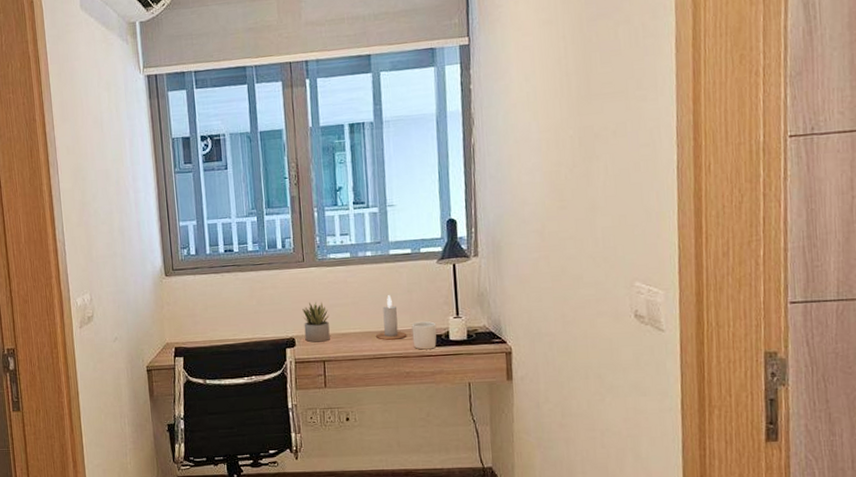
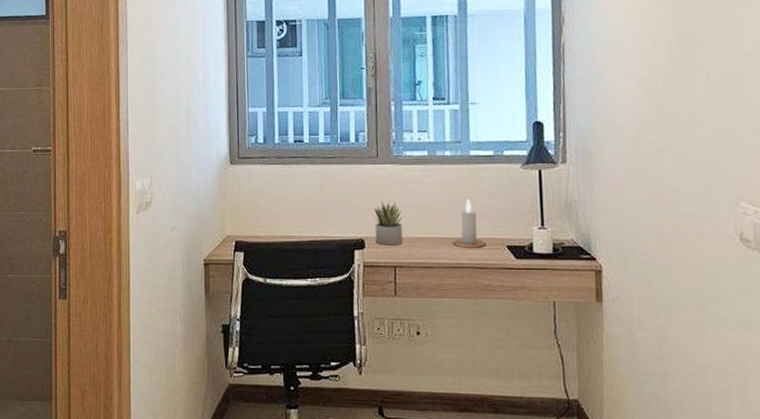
mug: present [411,321,437,350] -> none [492,231,520,261]

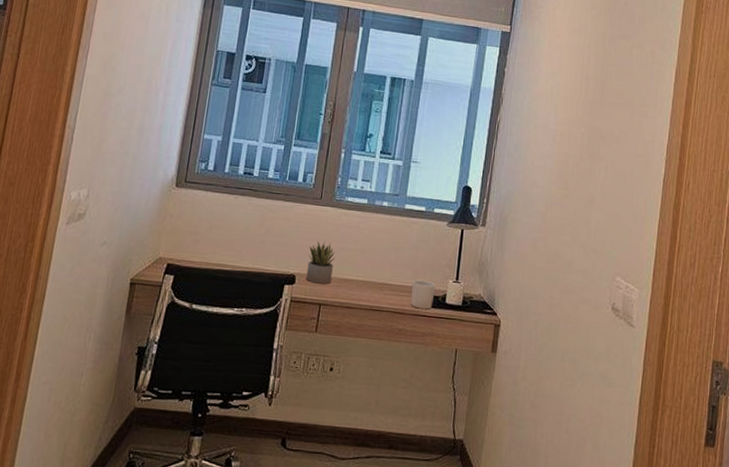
candle: present [453,199,487,248] -> none [377,248,407,295]
mug: none [492,231,520,261] -> present [410,280,436,310]

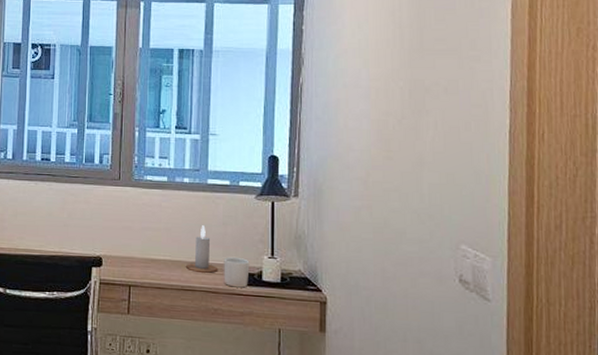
succulent plant: present [306,241,335,285] -> none [113,222,140,265]
candle: none [377,248,407,295] -> present [186,225,218,273]

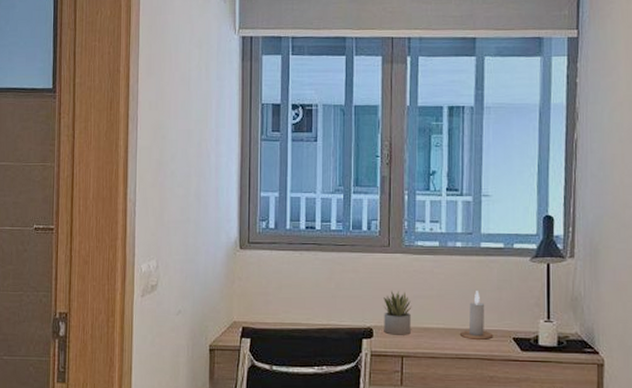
succulent plant: none [113,222,140,265] -> present [384,291,412,335]
mug: present [224,257,250,288] -> none [499,323,526,354]

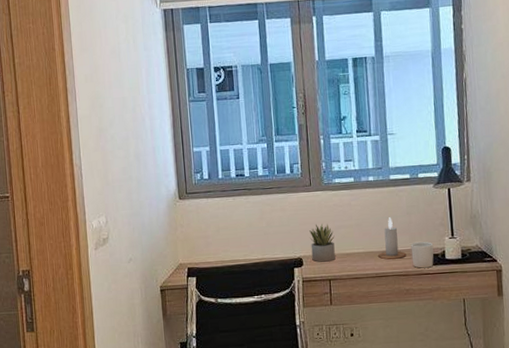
mug: none [499,323,526,354] -> present [410,241,434,269]

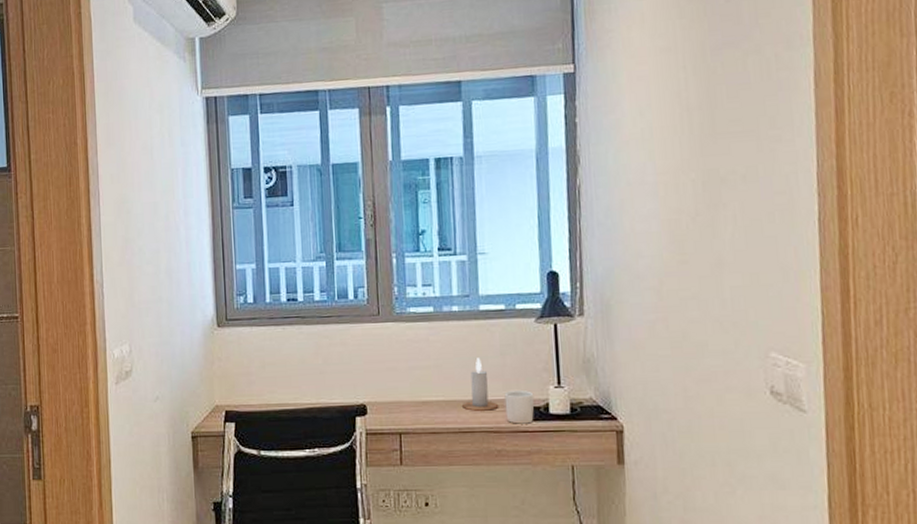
succulent plant: present [310,223,336,263] -> none [376,363,408,411]

